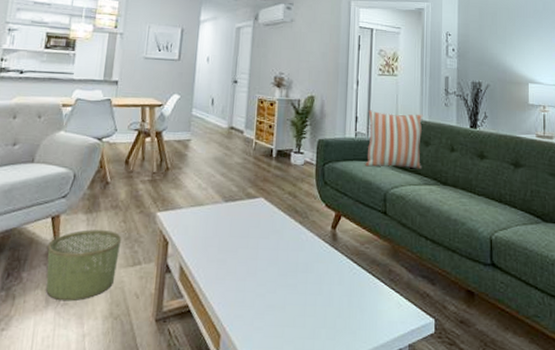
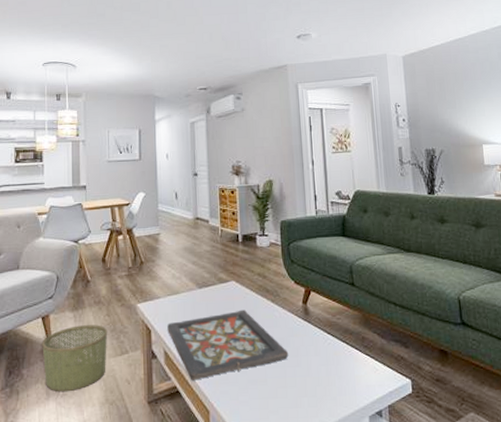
decorative tray: none [186,229,312,301] -> present [167,309,289,381]
pillow: present [365,110,423,170] -> none [326,186,384,242]

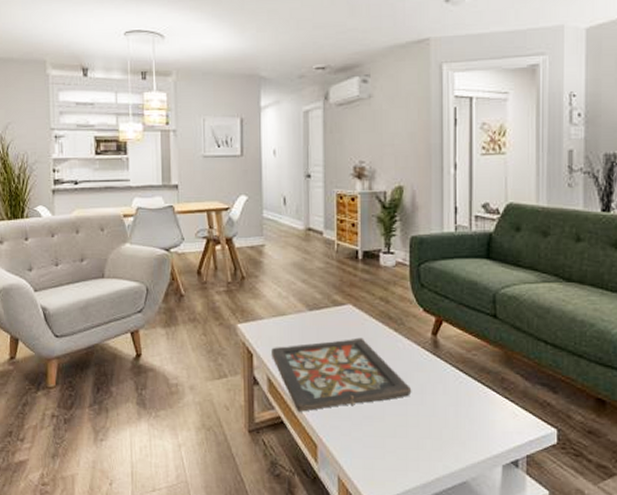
basket: present [42,325,108,392] -> none [132,344,204,414]

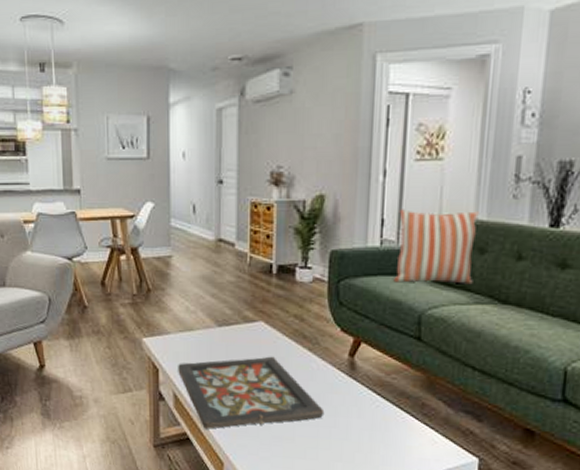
pillow: none [469,198,540,265] -> present [393,209,479,285]

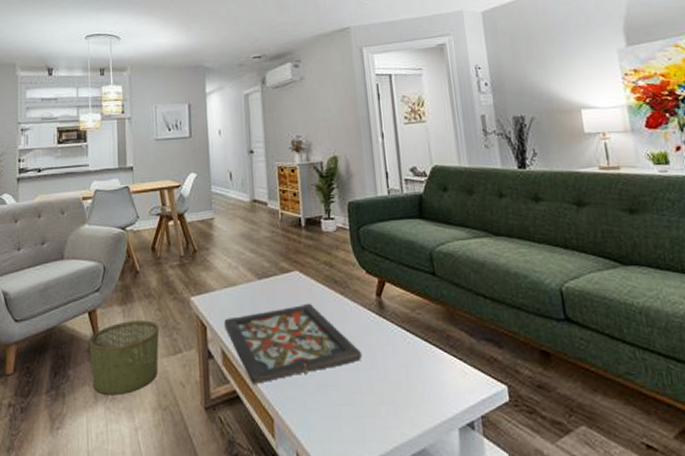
basket: none [35,355,109,425] -> present [89,320,160,396]
pillow: present [393,209,479,285] -> none [399,160,469,225]

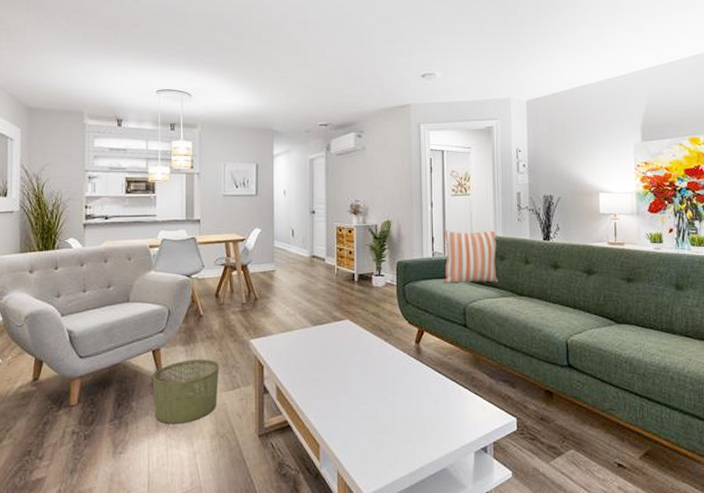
decorative tray: present [224,303,363,384] -> none [280,348,400,415]
pillow: none [399,160,469,225] -> present [444,230,498,284]

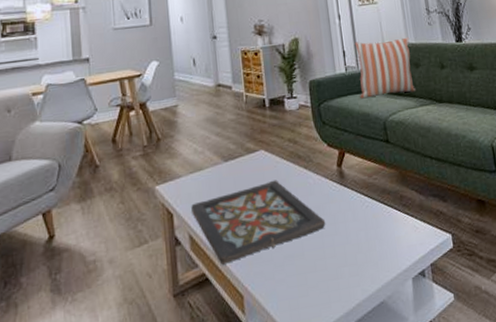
basket: present [152,359,220,425] -> none [44,214,123,298]
decorative tray: none [280,348,400,415] -> present [191,179,326,265]

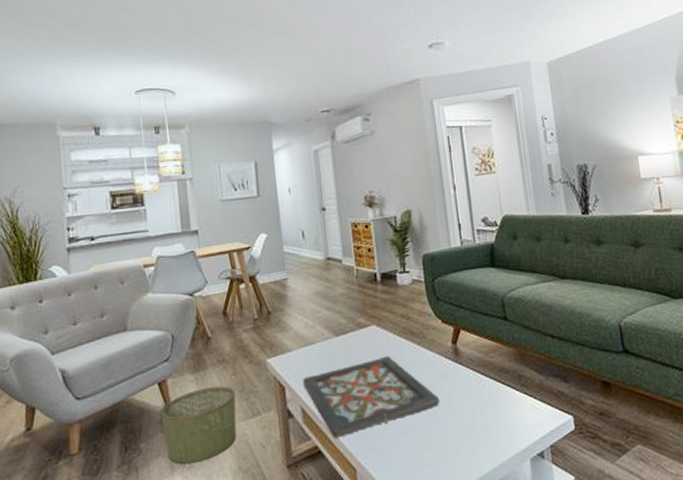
basket: none [44,214,123,298] -> present [160,386,237,465]
pillow: present [354,37,416,99] -> none [471,209,537,274]

